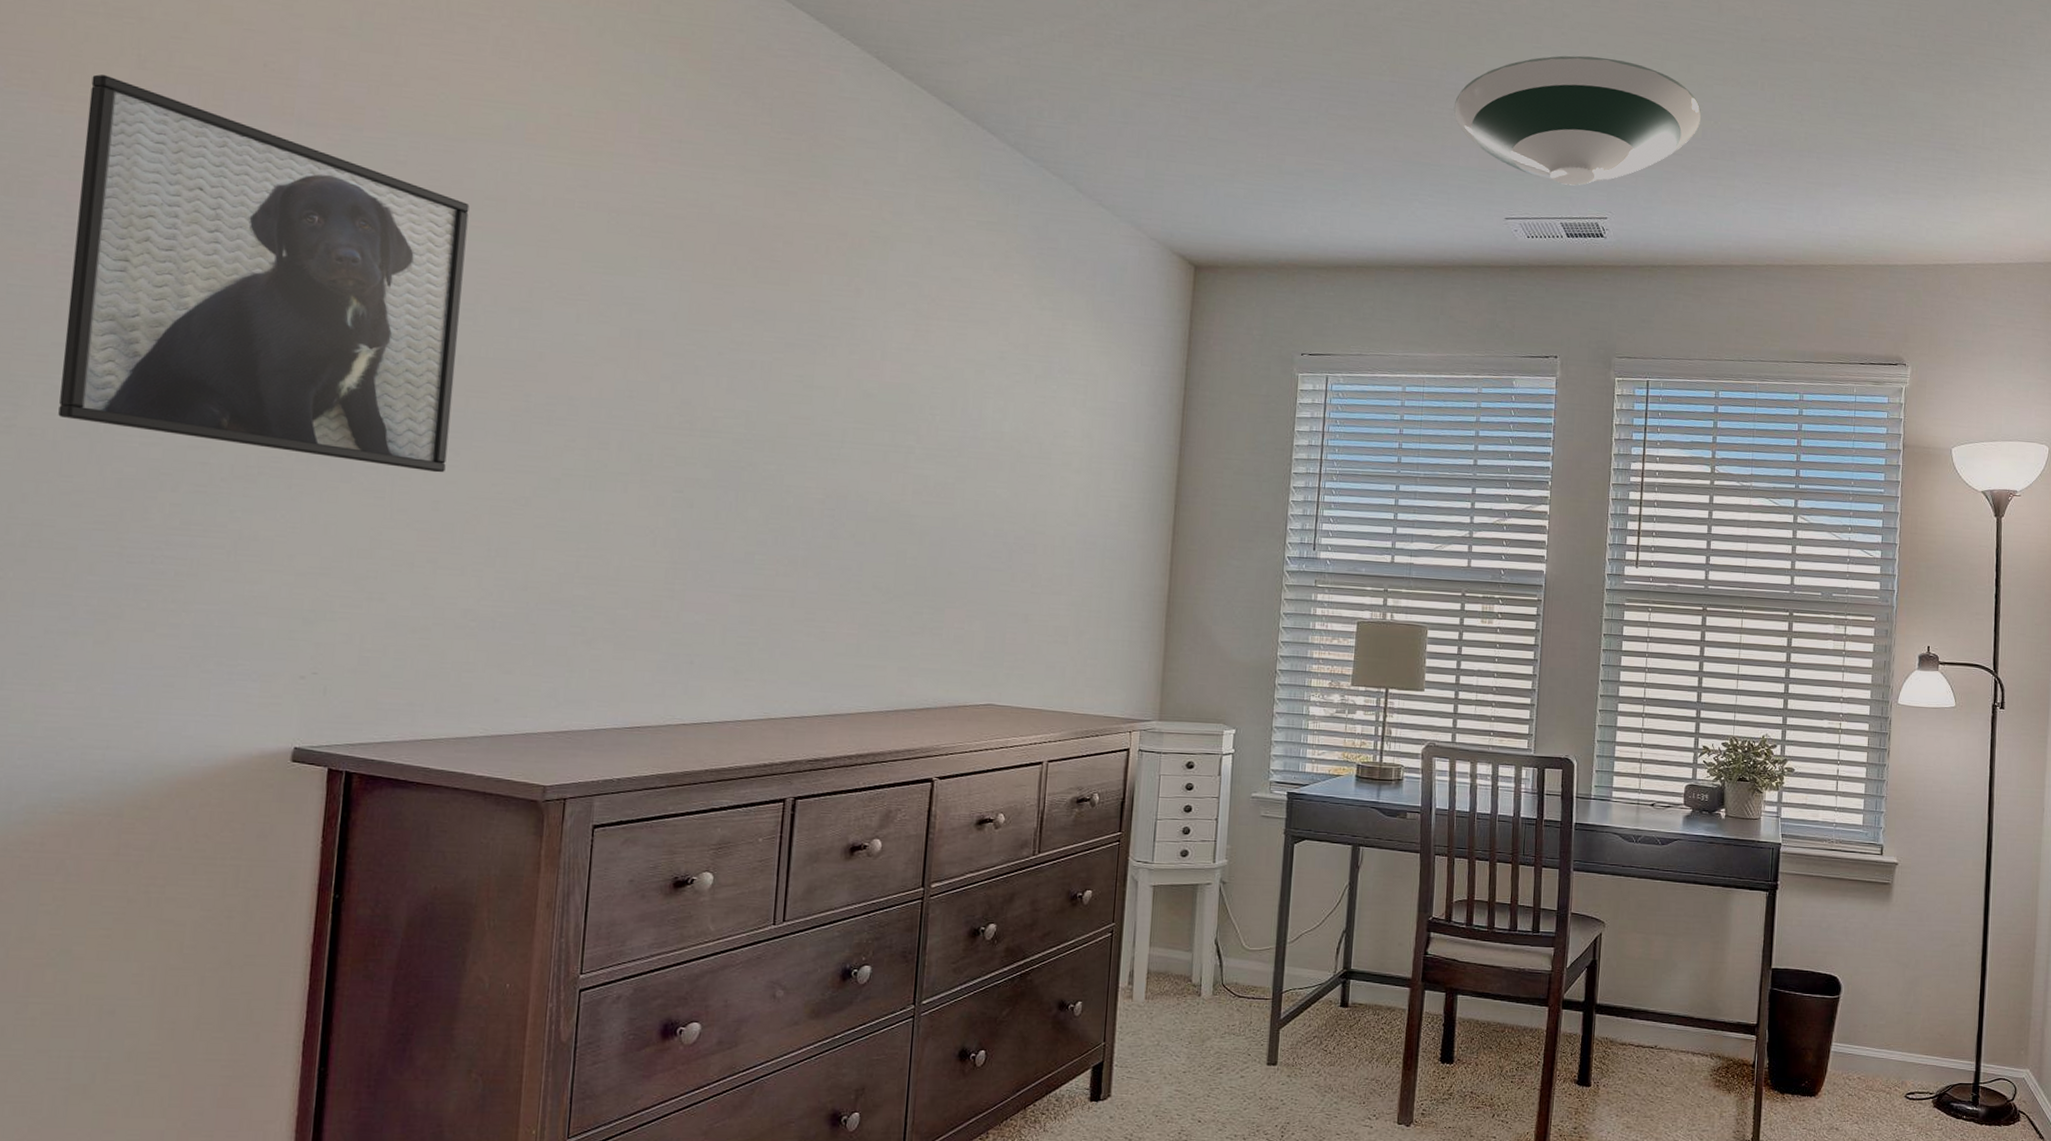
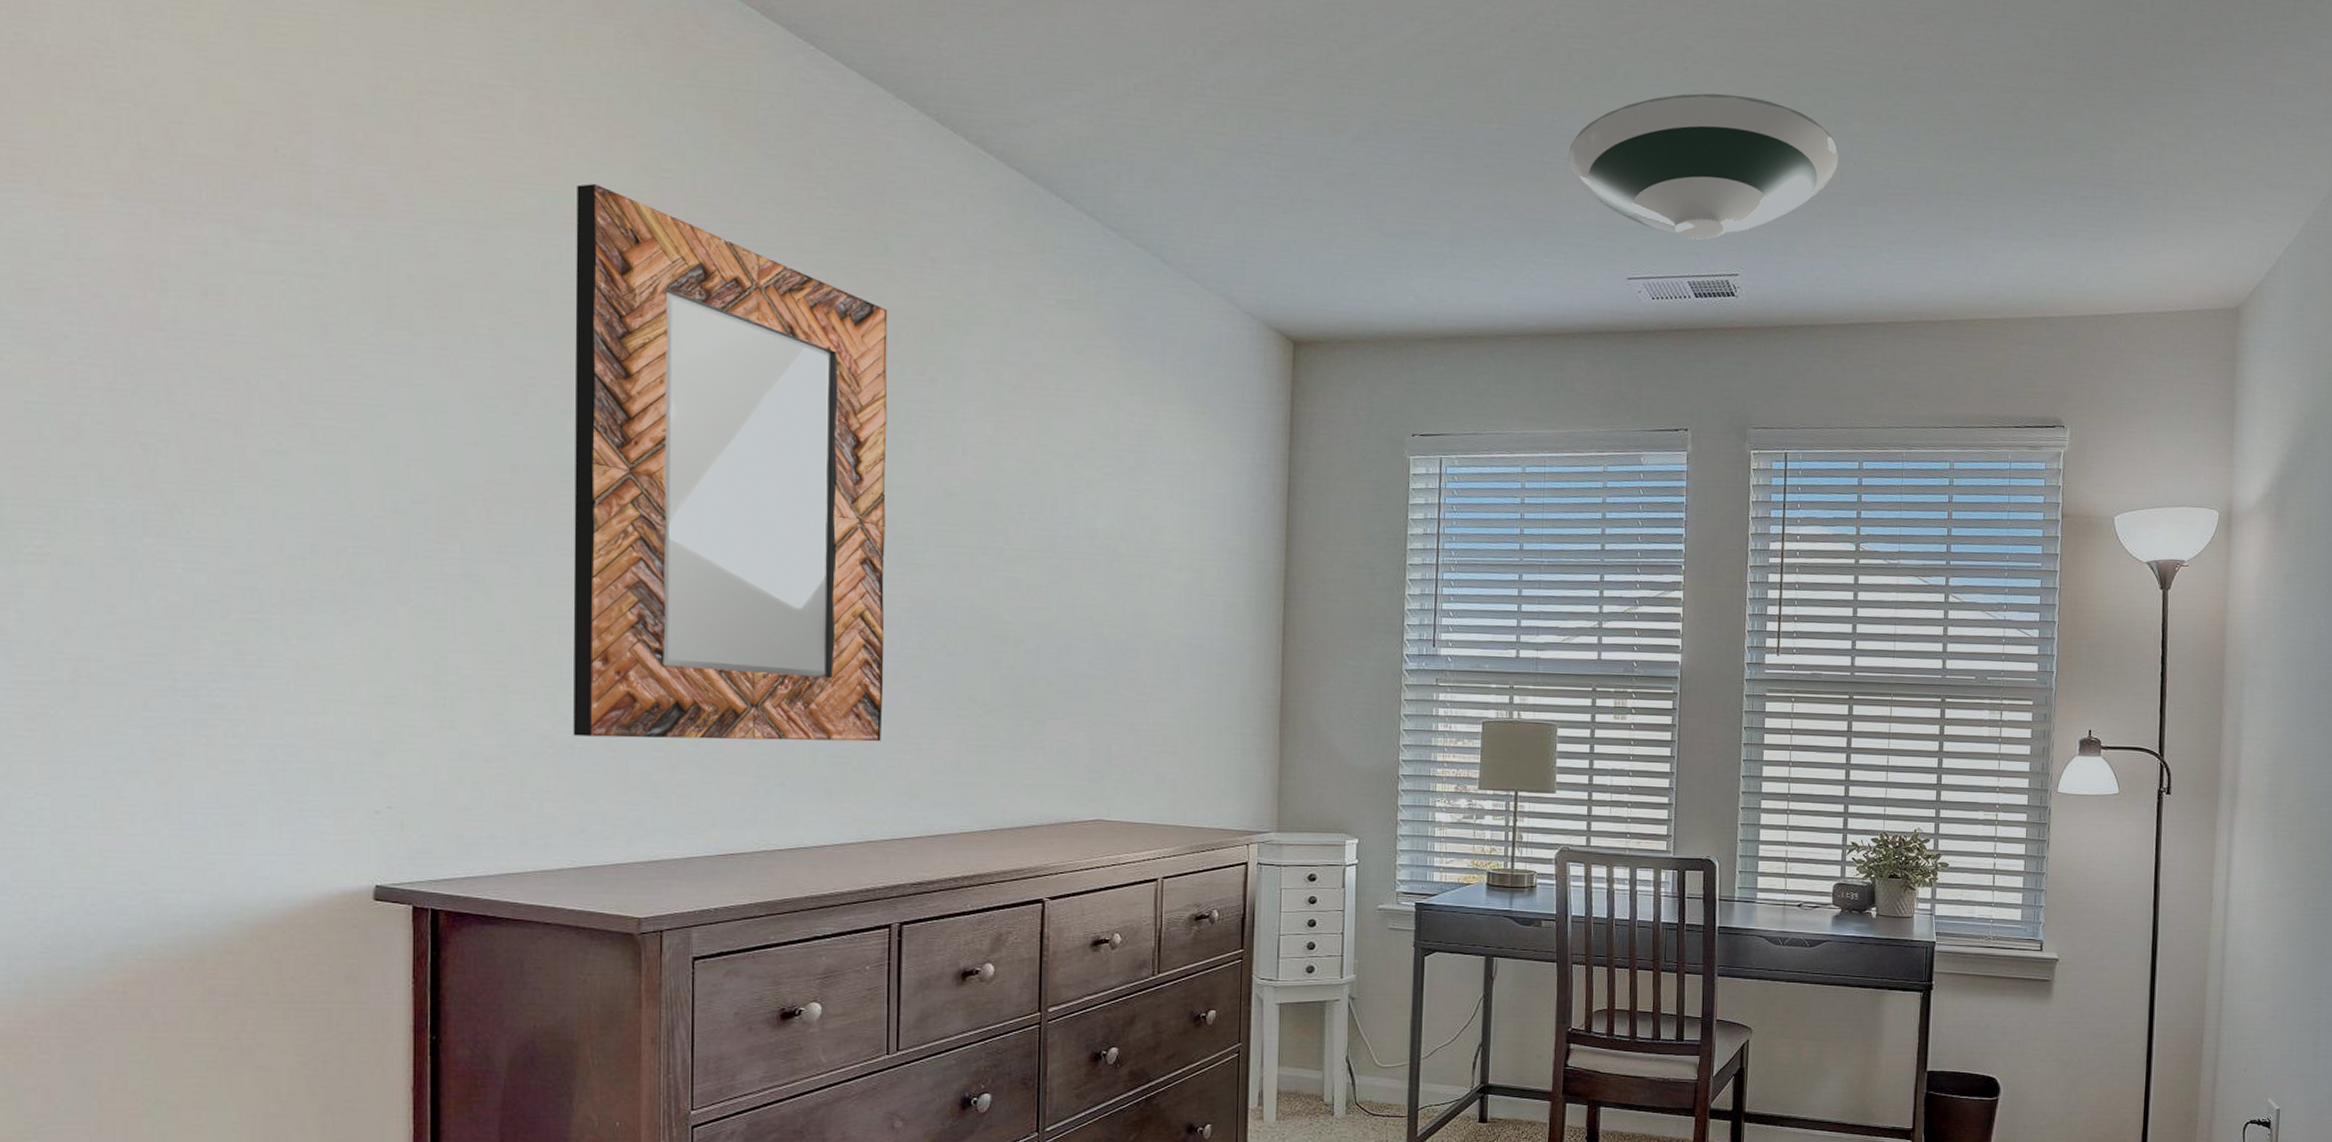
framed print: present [58,74,470,473] -> none [90,166,509,592]
home mirror: none [496,103,820,624] -> present [573,183,888,742]

